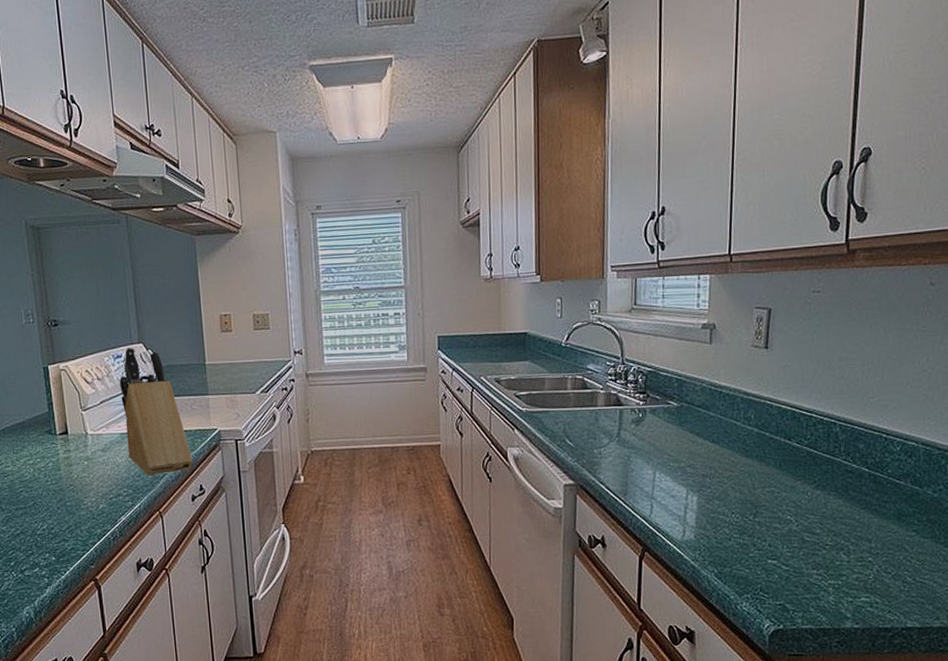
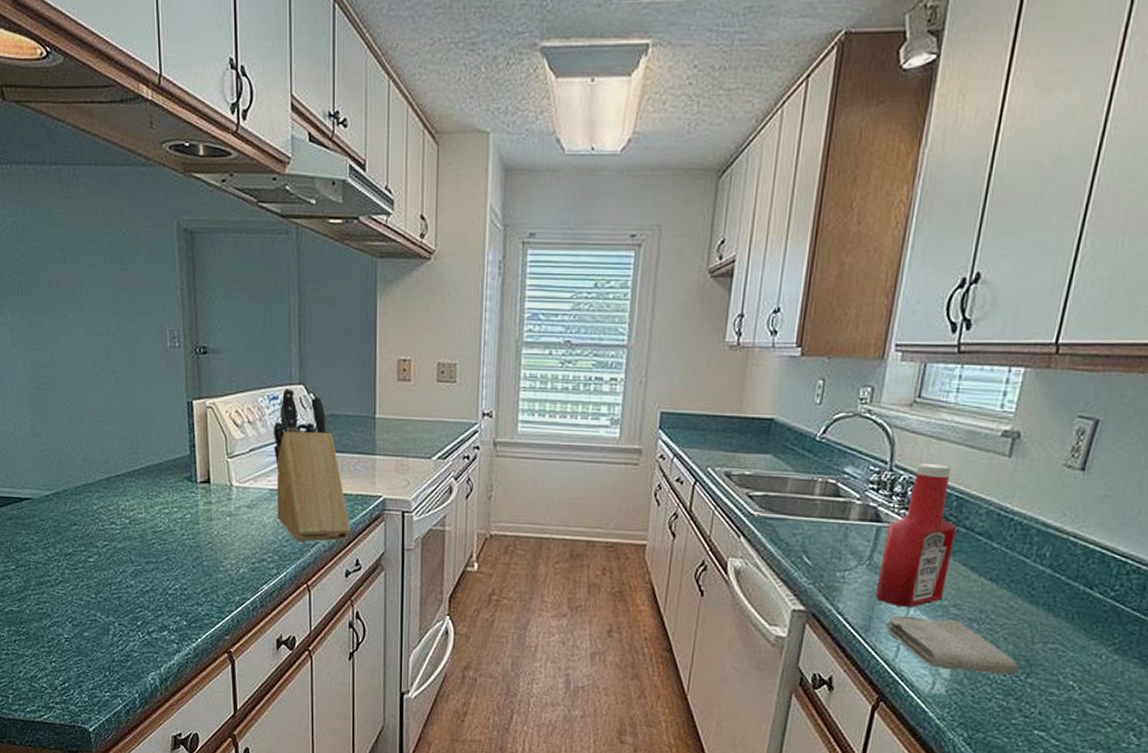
ketchup bottle: none [627,355,681,472] -> present [875,464,957,608]
washcloth: none [638,478,747,519] -> present [885,615,1019,675]

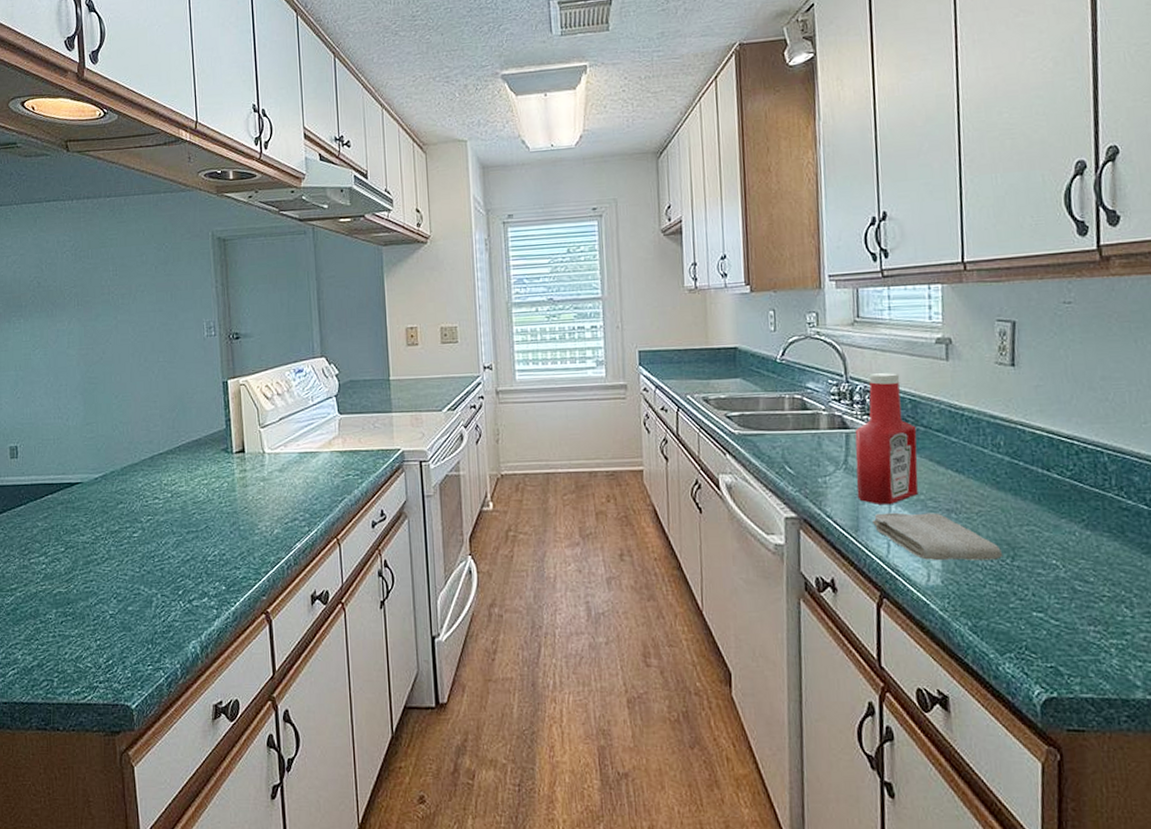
knife block: present [274,388,351,543] -> none [300,361,375,500]

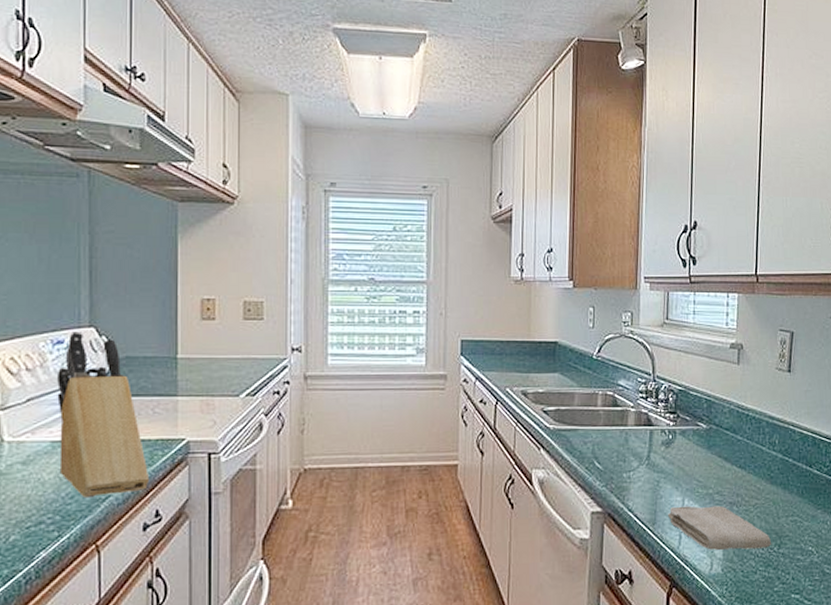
knife block: none [300,361,375,500] -> present [57,331,150,499]
ketchup bottle: present [854,373,918,505] -> none [656,374,710,499]

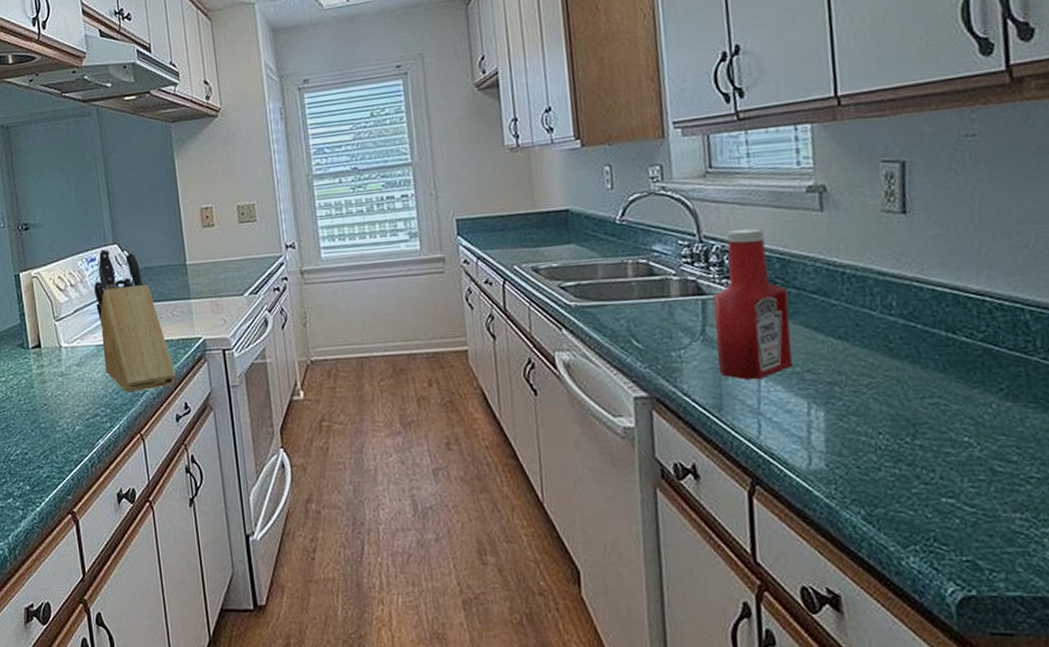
ketchup bottle: none [656,374,710,499] -> present [712,228,793,380]
washcloth: present [667,505,772,550] -> none [737,386,902,441]

